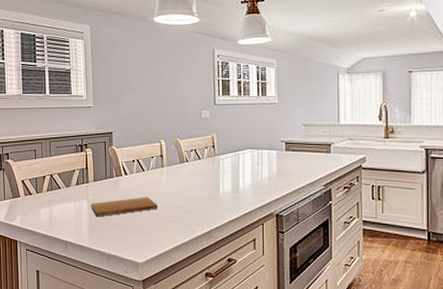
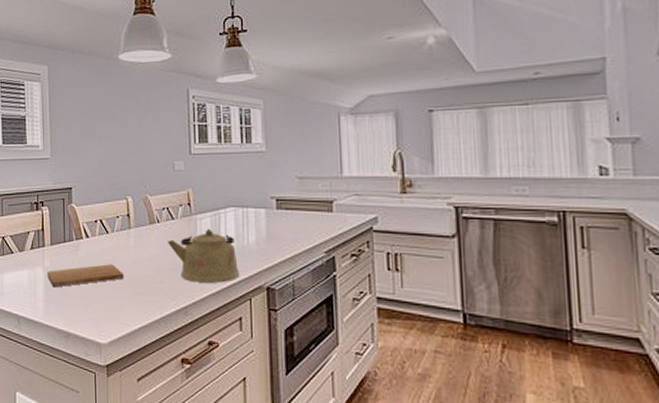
kettle: none [195,166,255,211] -> present [168,228,240,283]

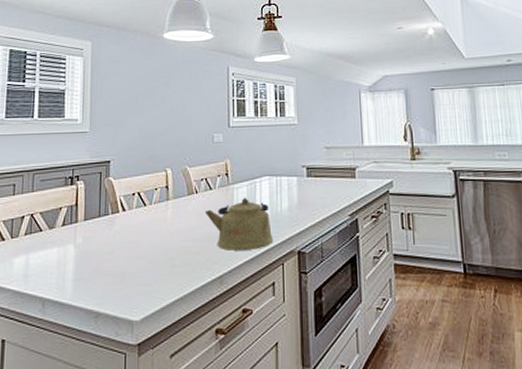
cutting board: present [47,264,124,288] -> none [79,237,160,265]

